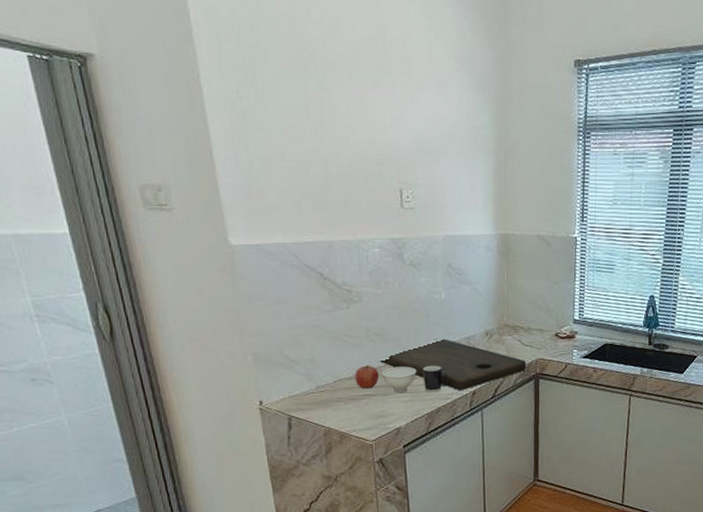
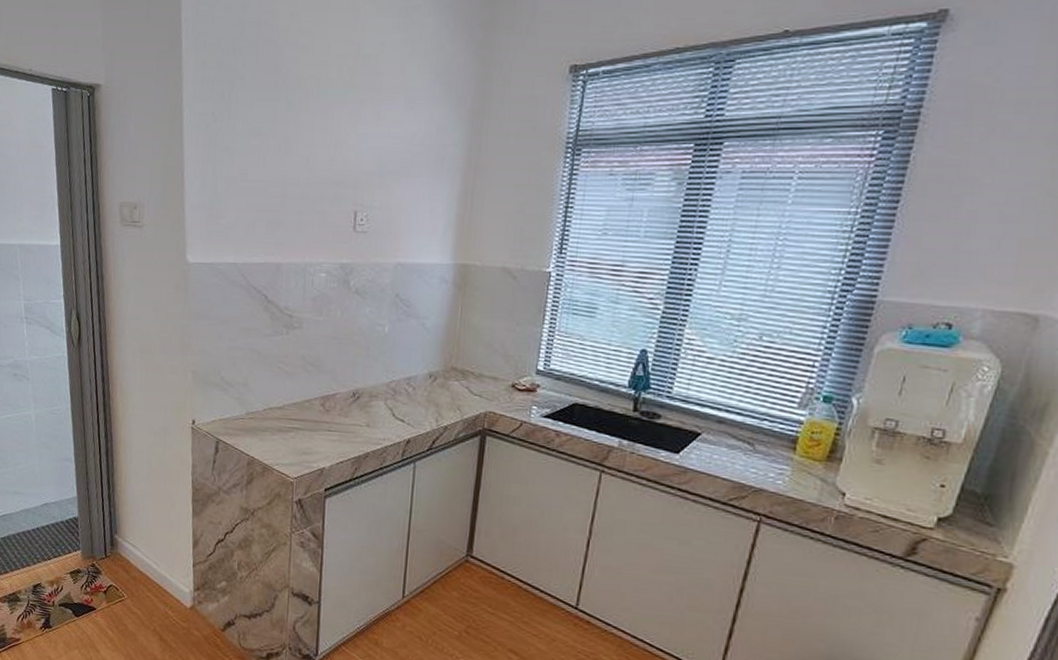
fruit: present [355,365,380,389] -> none [284,396,310,422]
cutting board: present [378,338,527,390] -> none [309,375,474,437]
bowl: present [381,366,417,393] -> none [311,401,349,430]
mug: present [422,365,449,393] -> none [354,404,383,435]

